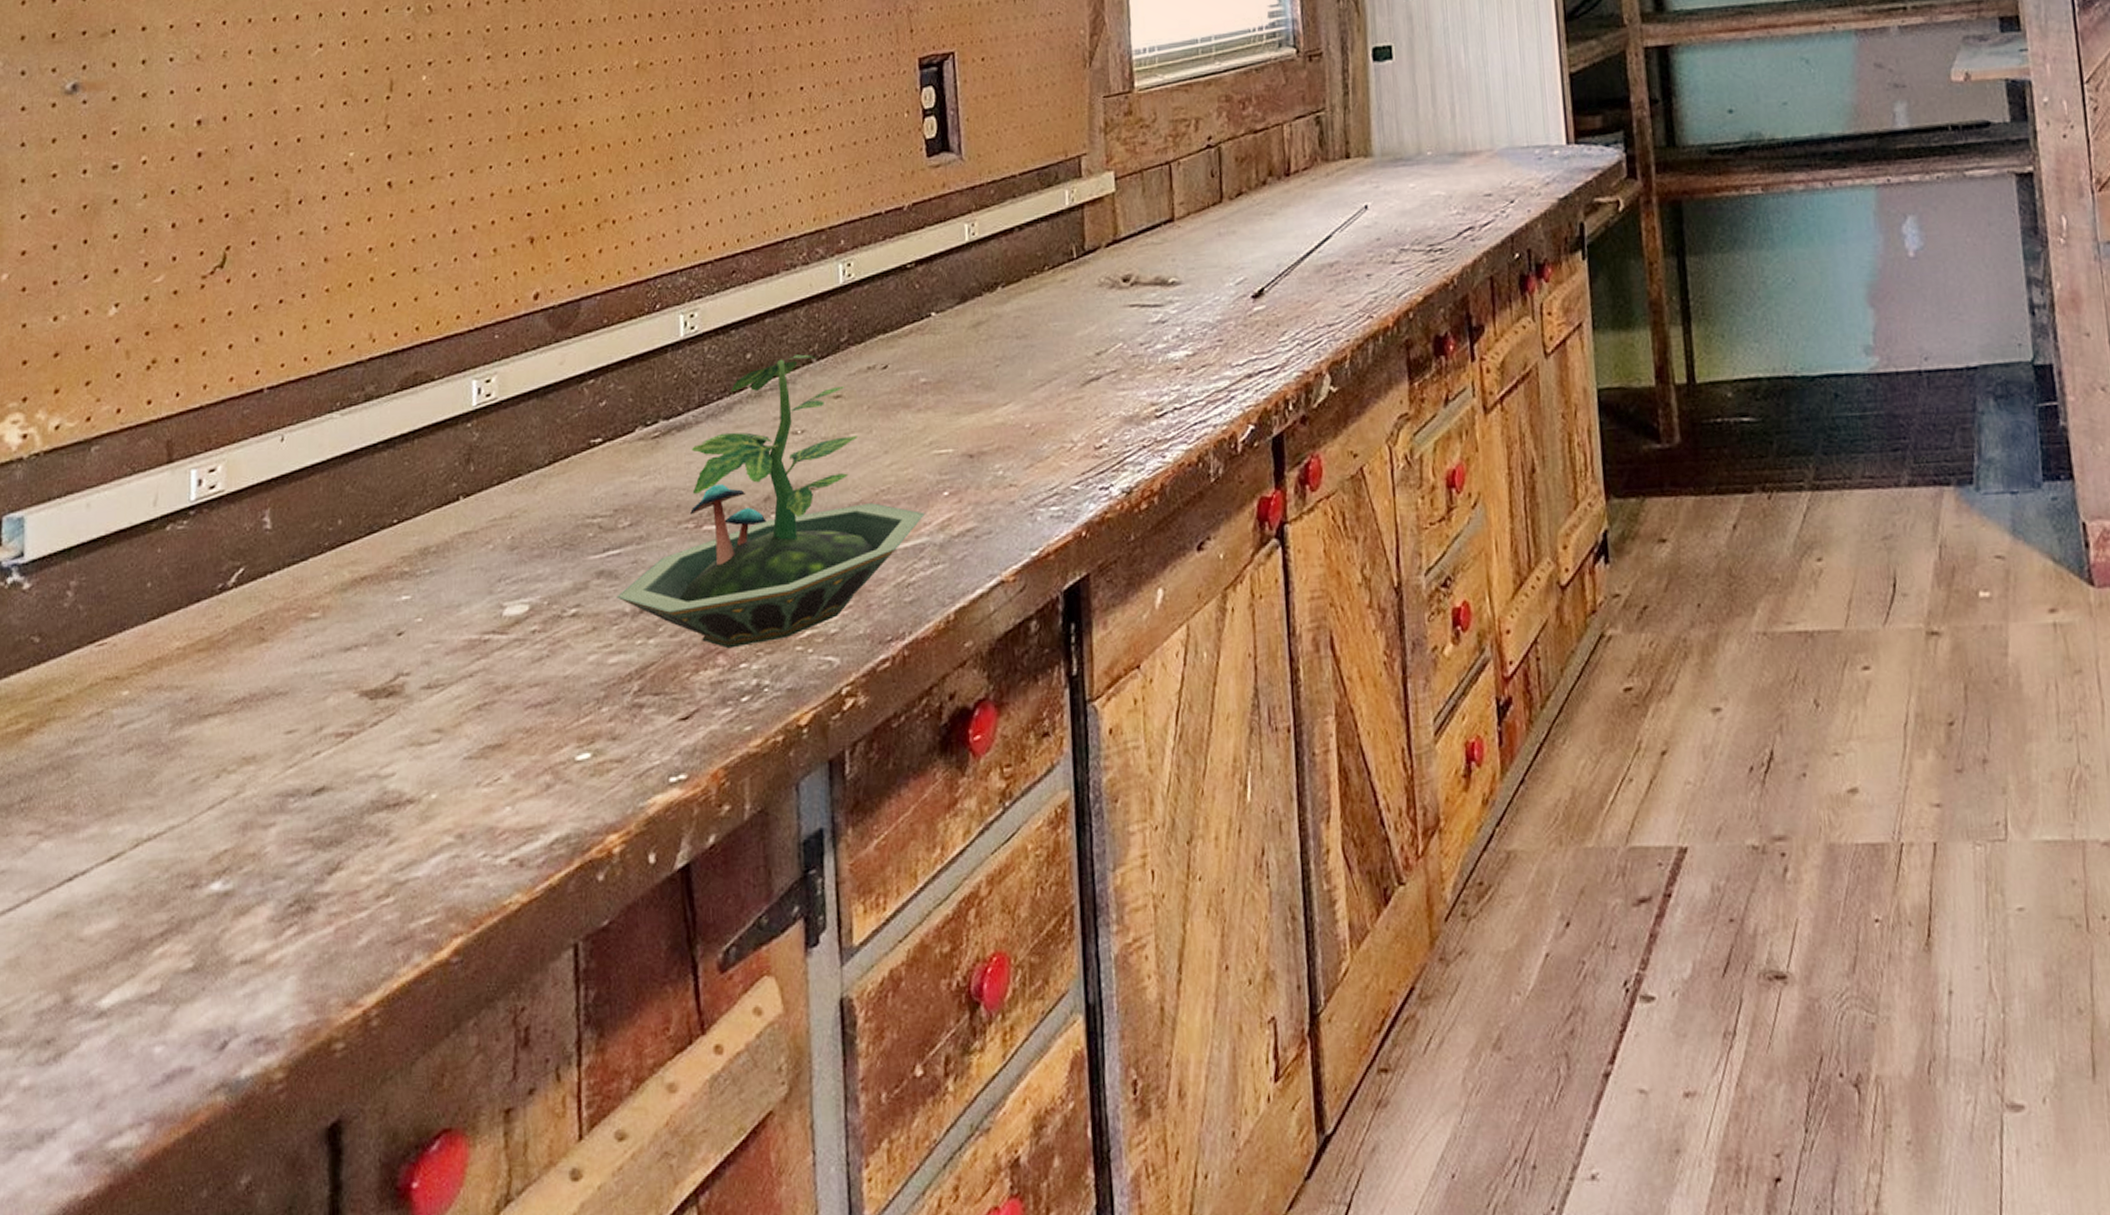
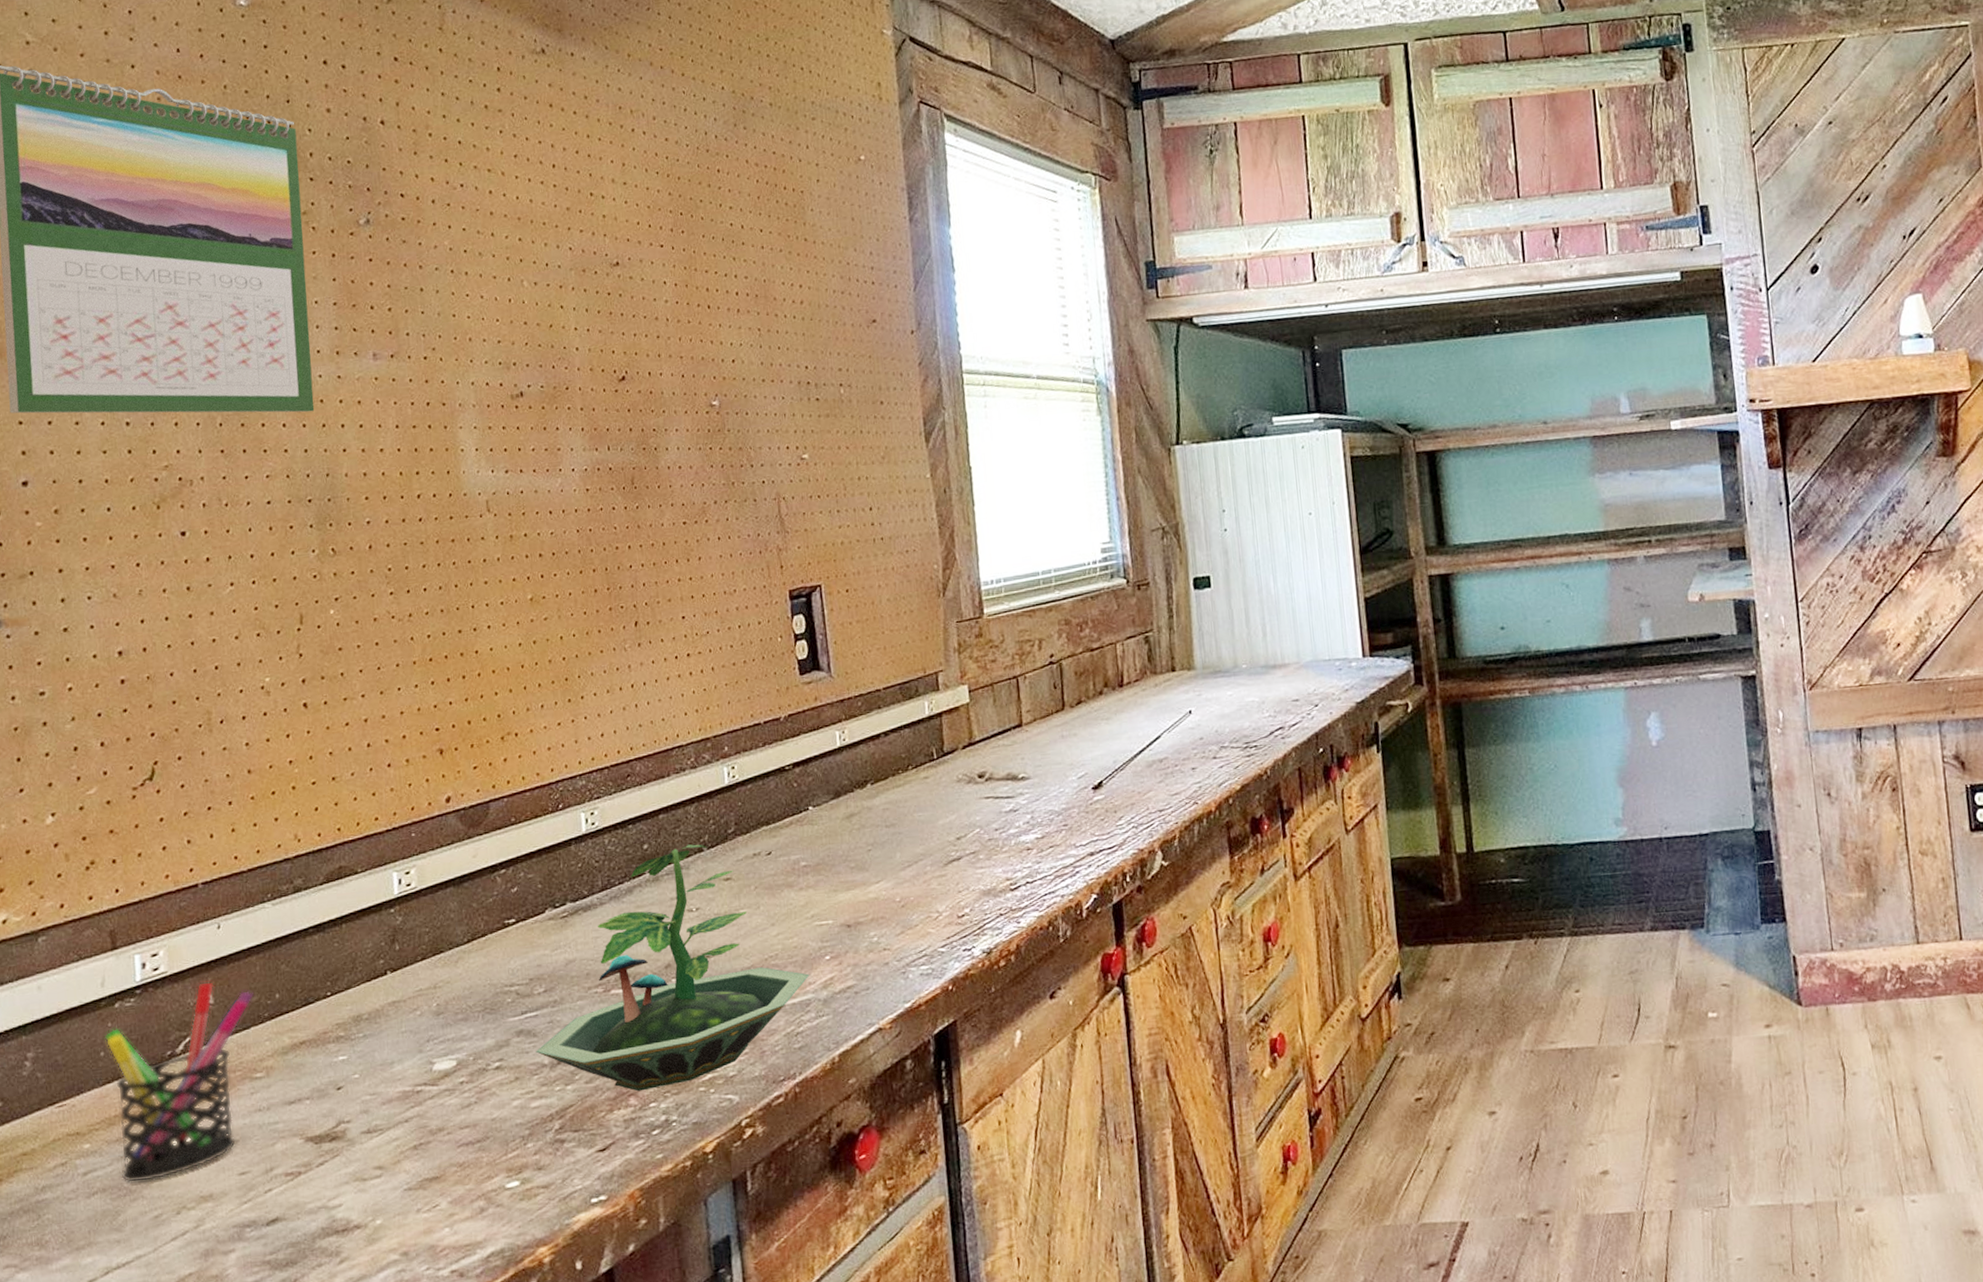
pen holder: none [152,505,314,739] -> present [104,983,254,1183]

